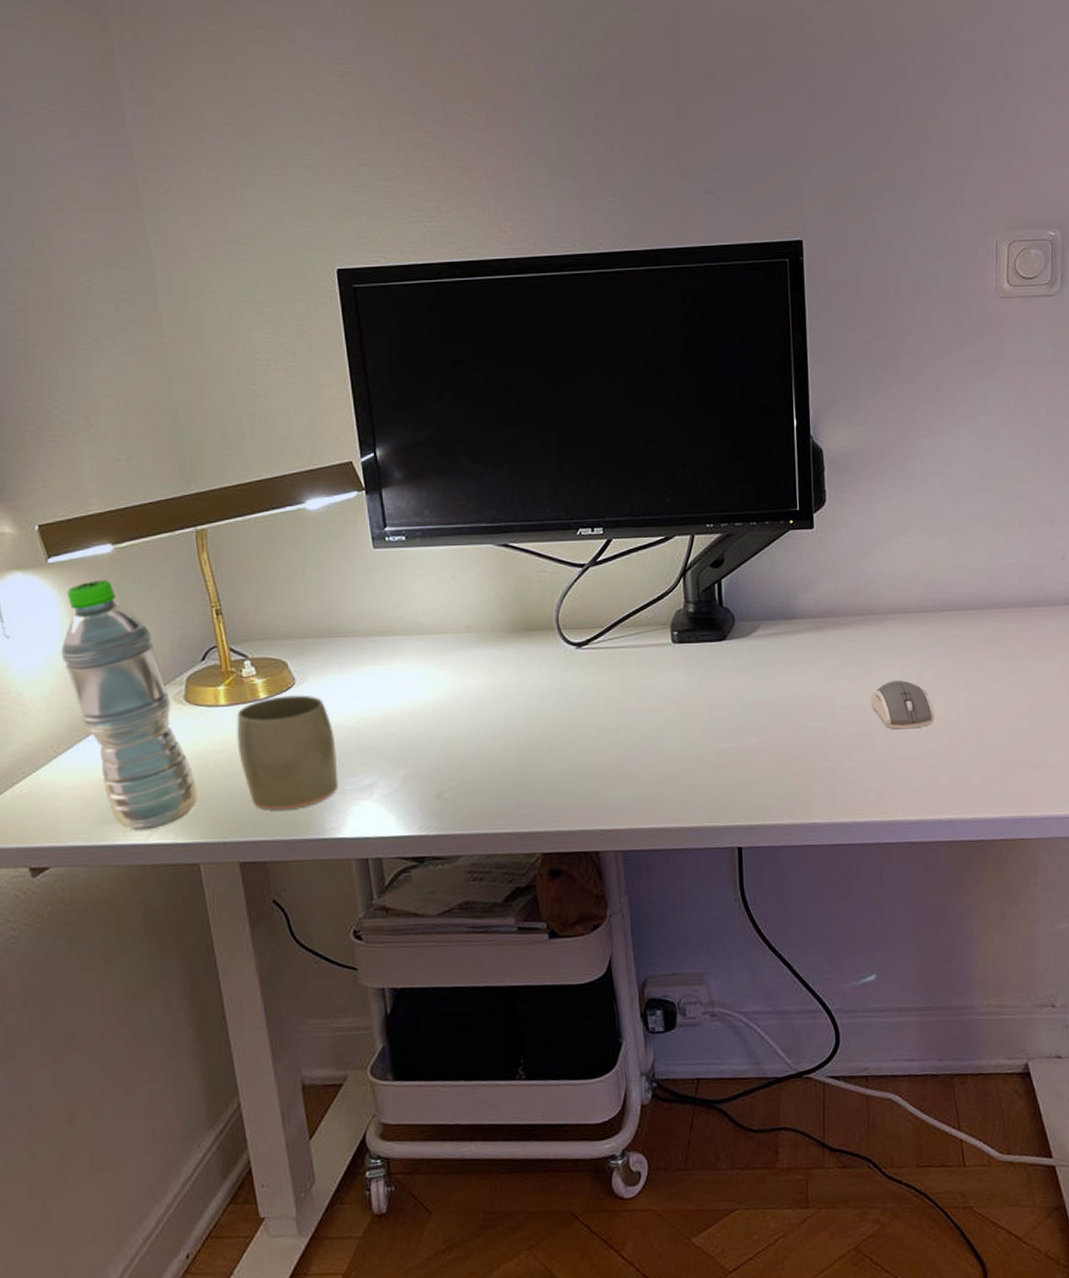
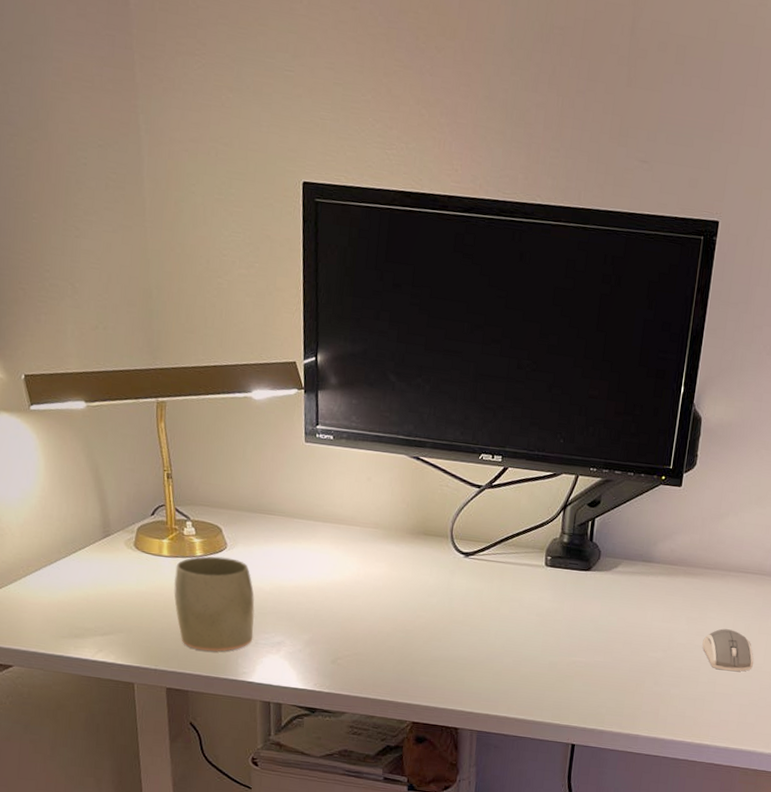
water bottle: present [61,580,198,831] -> none [35,431,138,649]

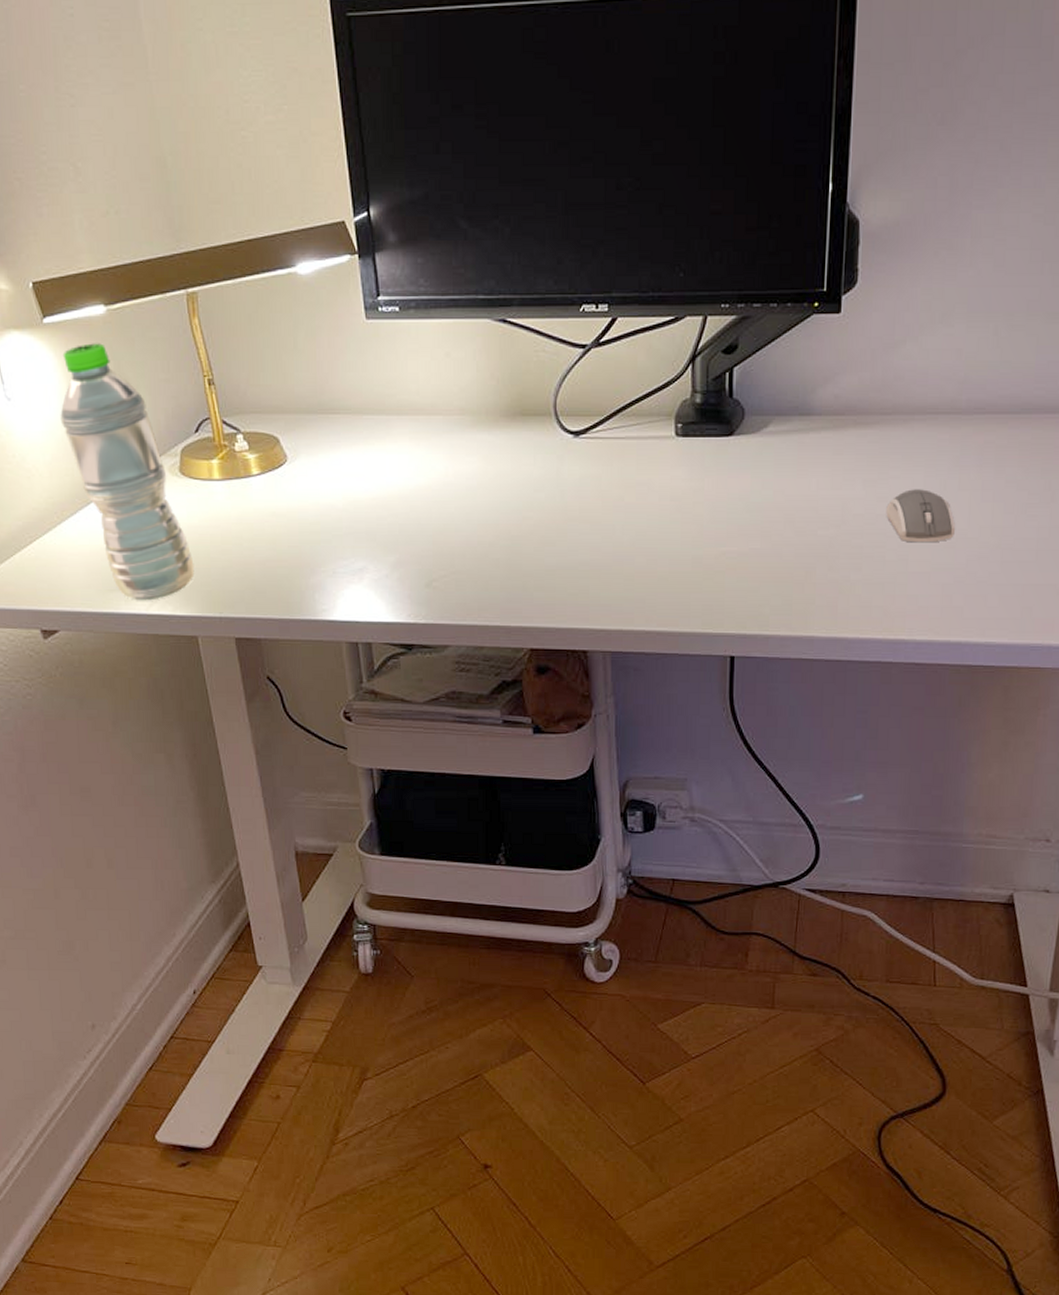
water bottle: none [35,431,138,649] -> present [60,343,195,601]
mug: present [173,556,255,652] -> none [229,473,330,589]

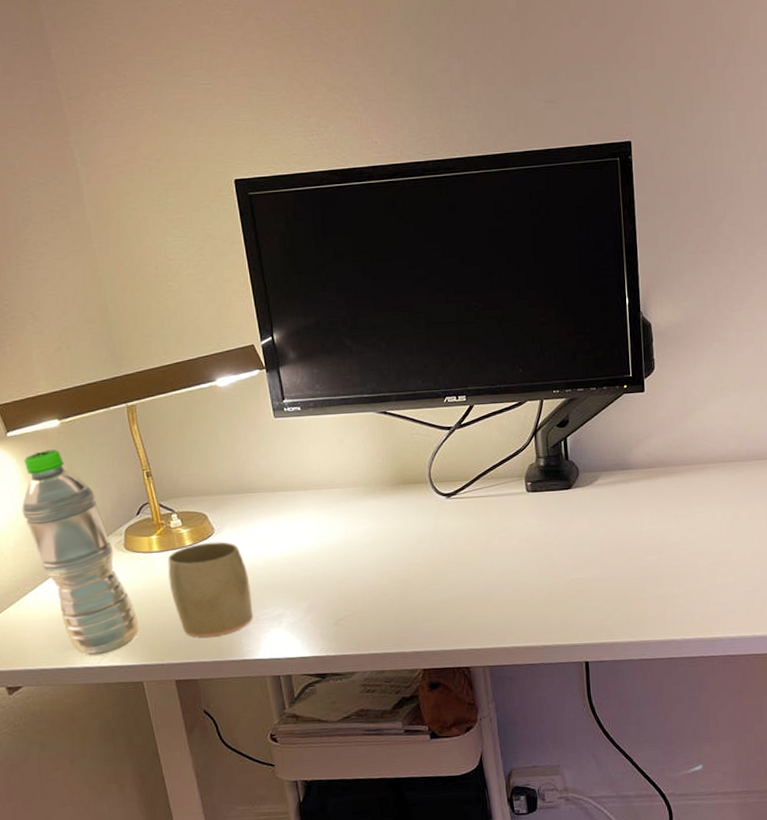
mug: none [229,473,330,589] -> present [167,542,253,637]
computer mouse: present [886,489,956,543] -> none [695,519,750,561]

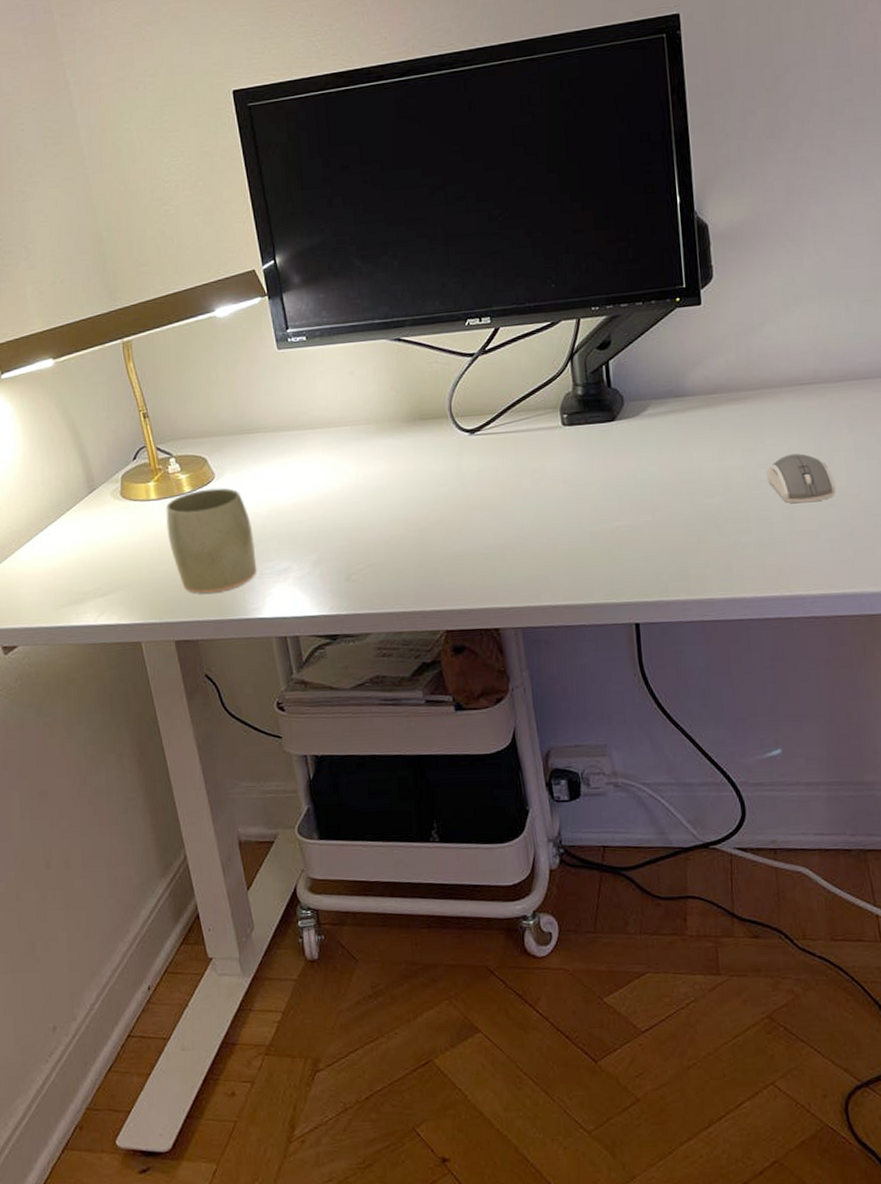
water bottle: present [22,449,139,656] -> none [16,391,137,613]
computer mouse: none [695,519,750,561] -> present [767,453,836,504]

